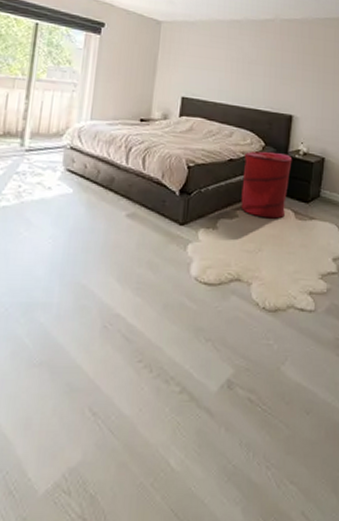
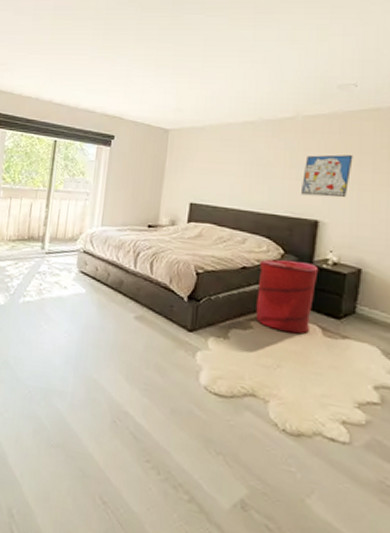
wall art: none [279,56,319,95] -> present [302,154,353,198]

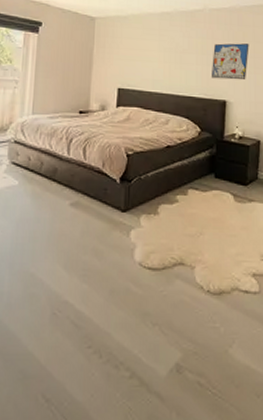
laundry hamper: present [255,259,319,334] -> none [180,136,229,202]

